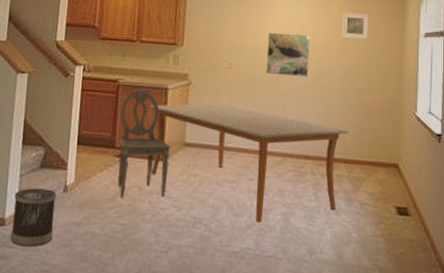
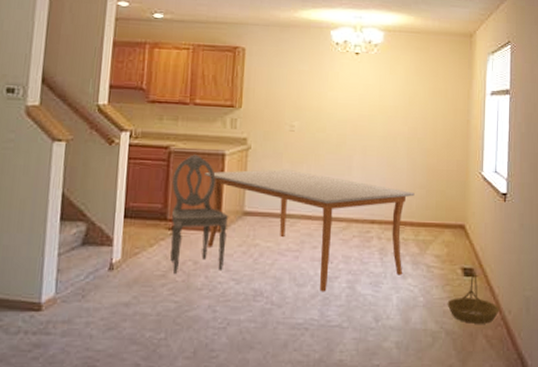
wastebasket: present [10,188,57,247] -> none [48,268,101,333]
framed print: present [266,32,310,78] -> none [330,92,376,139]
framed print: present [341,12,369,40] -> none [407,71,436,99]
basket: none [381,210,434,264] -> present [447,271,499,324]

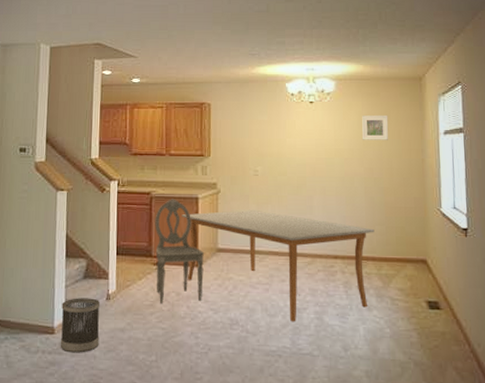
wastebasket: none [48,268,101,333] -> present [60,298,101,353]
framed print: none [407,71,436,99] -> present [361,114,389,140]
basket: present [447,271,499,324] -> none [414,304,468,356]

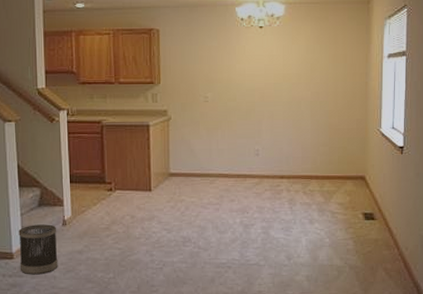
dining chair: present [155,199,204,304] -> none [107,127,157,226]
dining table: present [182,209,374,322] -> none [133,135,318,237]
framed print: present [361,114,389,140] -> none [309,39,336,65]

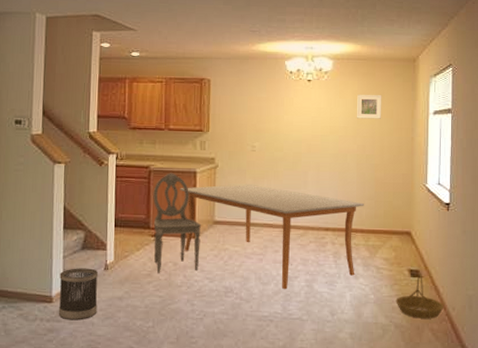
dining chair: none [107,127,157,226] -> present [153,173,201,273]
dining table: none [133,135,318,237] -> present [180,184,364,290]
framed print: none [309,39,336,65] -> present [356,94,382,119]
basket: none [350,215,397,259] -> present [395,273,444,319]

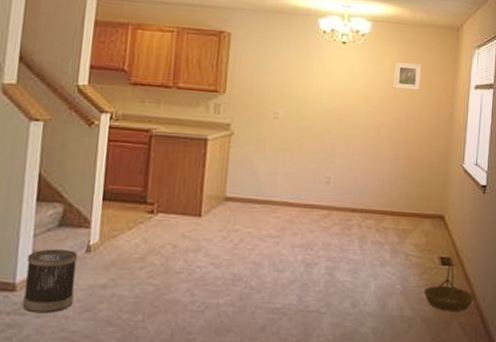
dining chair: present [153,173,201,273] -> none [149,138,209,257]
dining table: present [180,184,364,290] -> none [186,155,396,278]

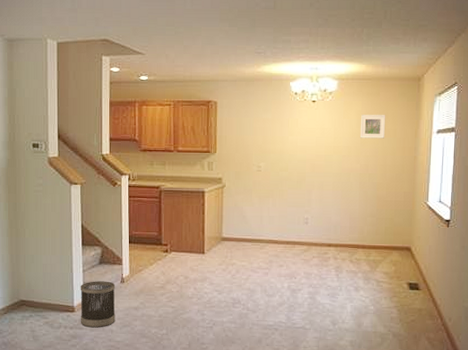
basket: present [423,260,474,311] -> none [394,286,441,328]

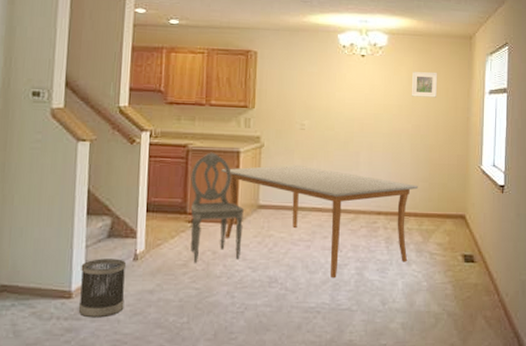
dining chair: none [164,192,210,286] -> present [190,152,244,263]
dining table: none [189,202,366,301] -> present [221,165,418,279]

